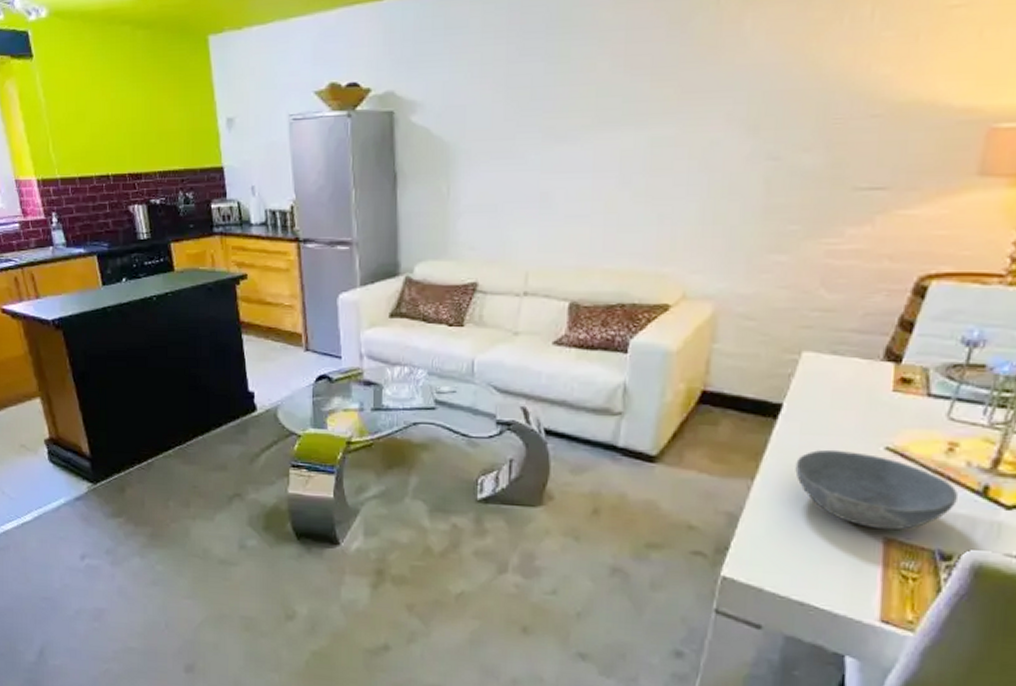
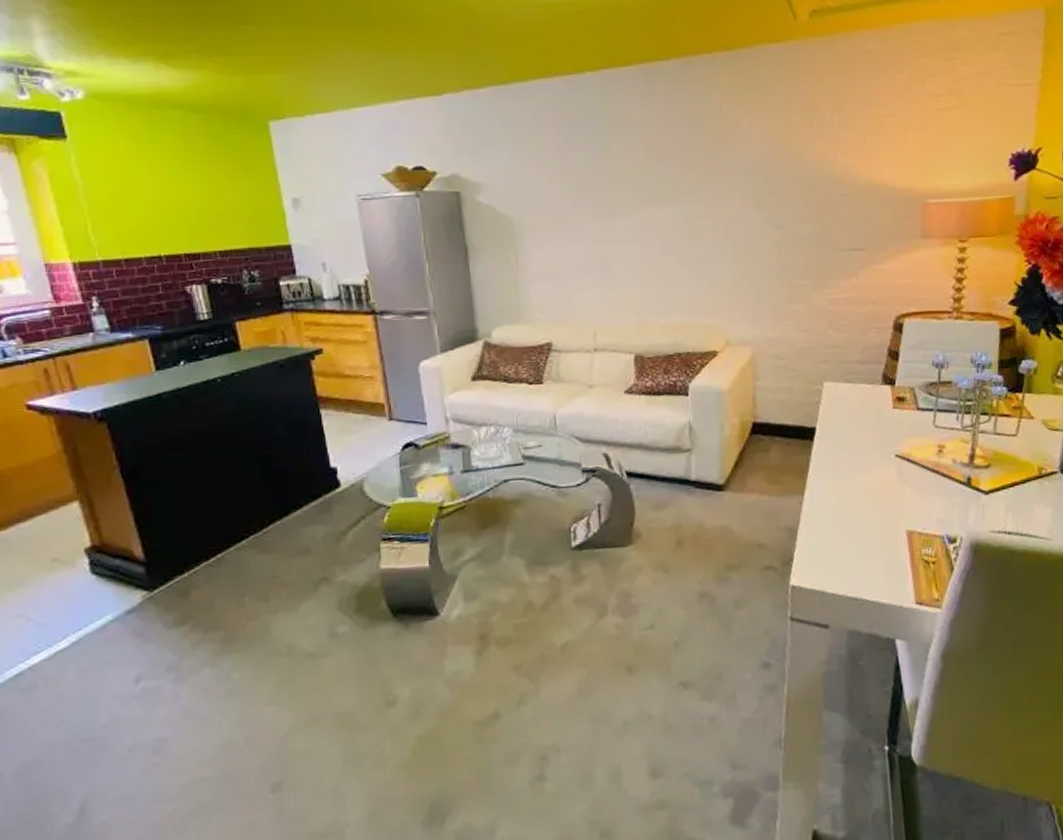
bowl: present [795,449,958,531] -> none [833,461,952,525]

